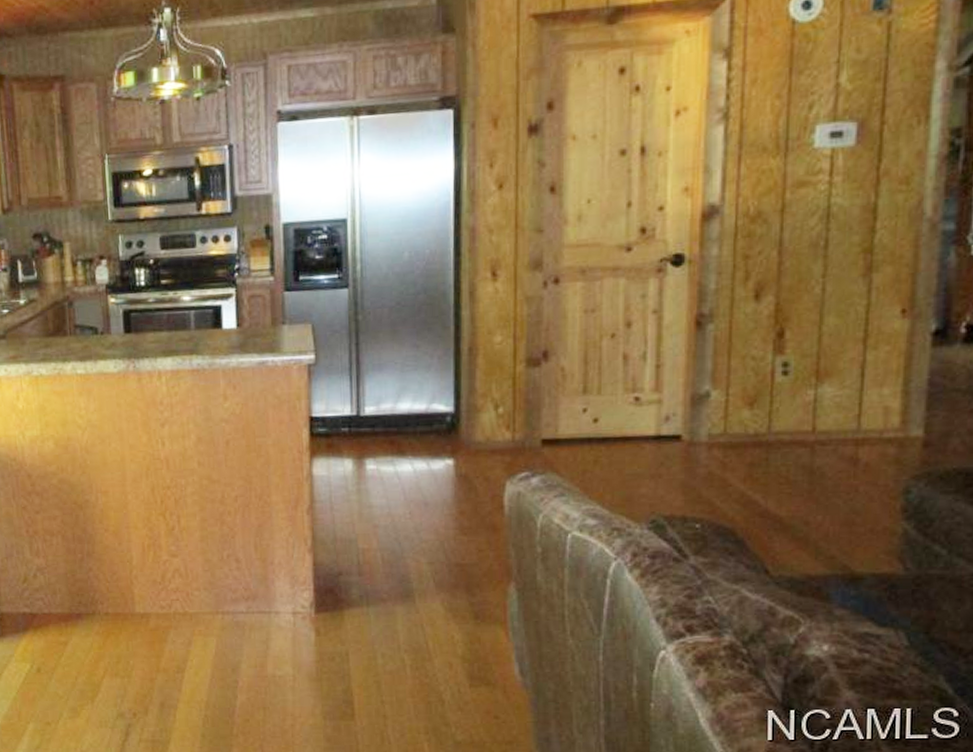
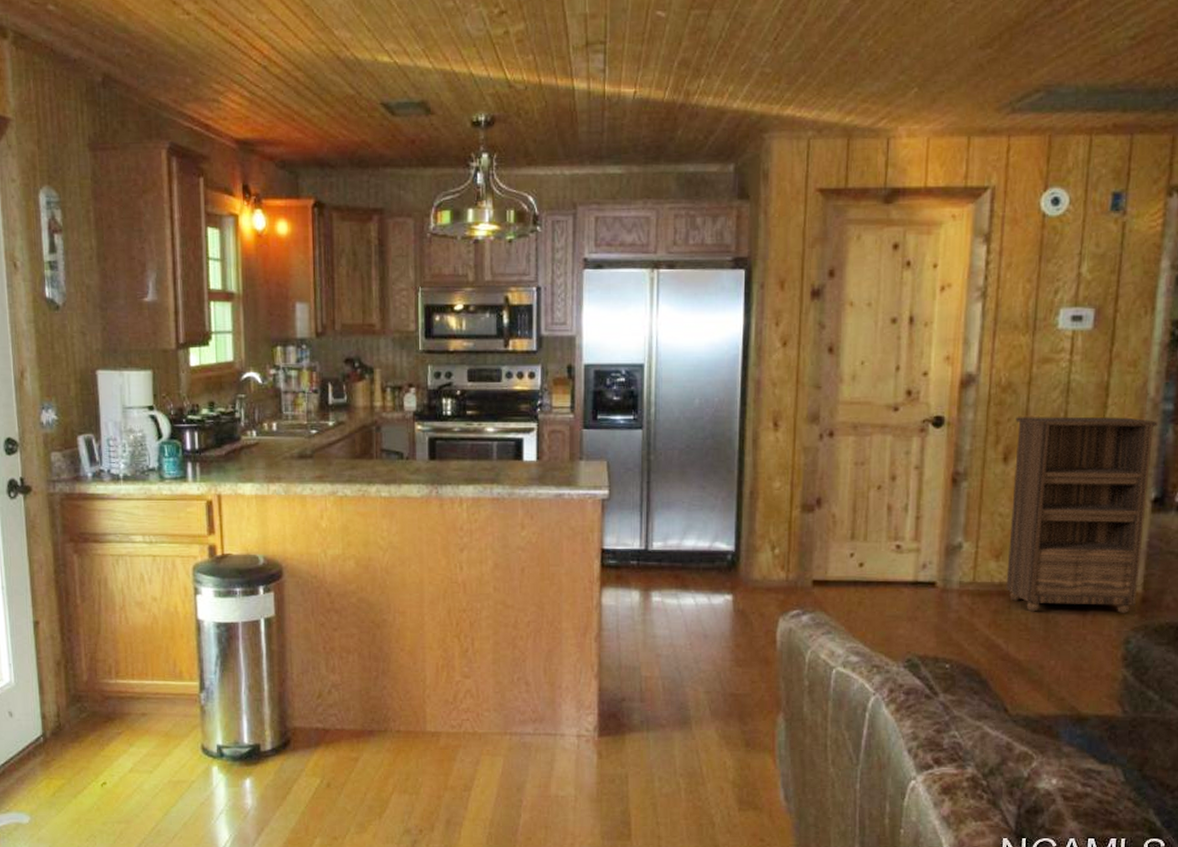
bookshelf: none [762,241,937,463] -> present [1006,416,1158,614]

